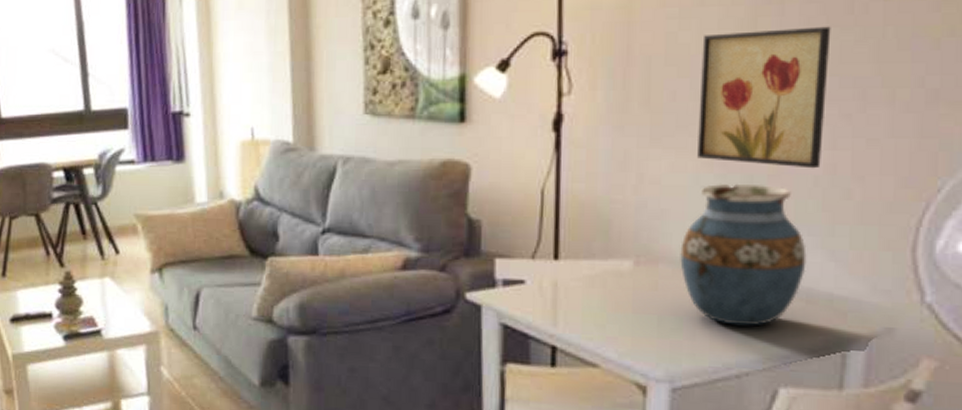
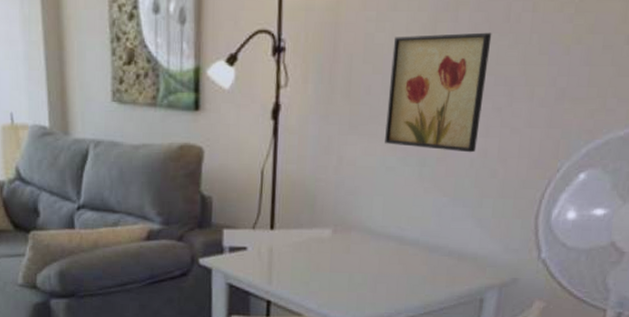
vase: present [680,183,807,326] -> none [367,164,462,280]

